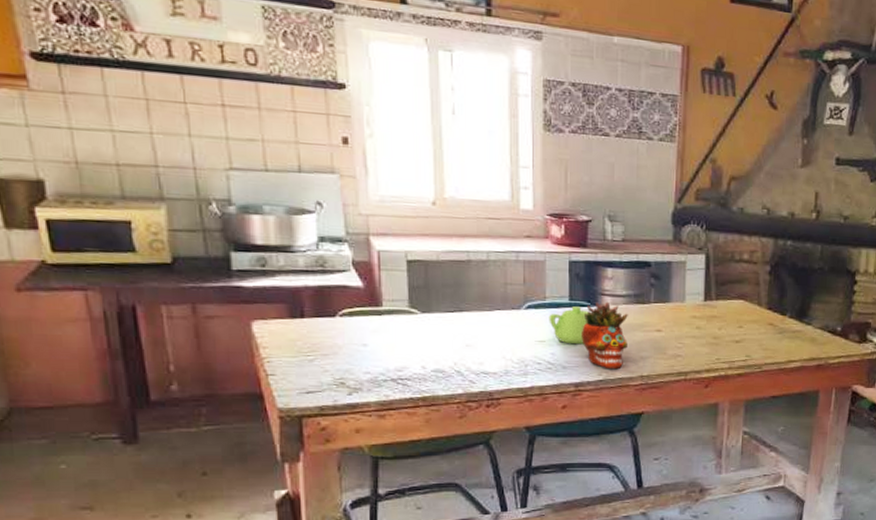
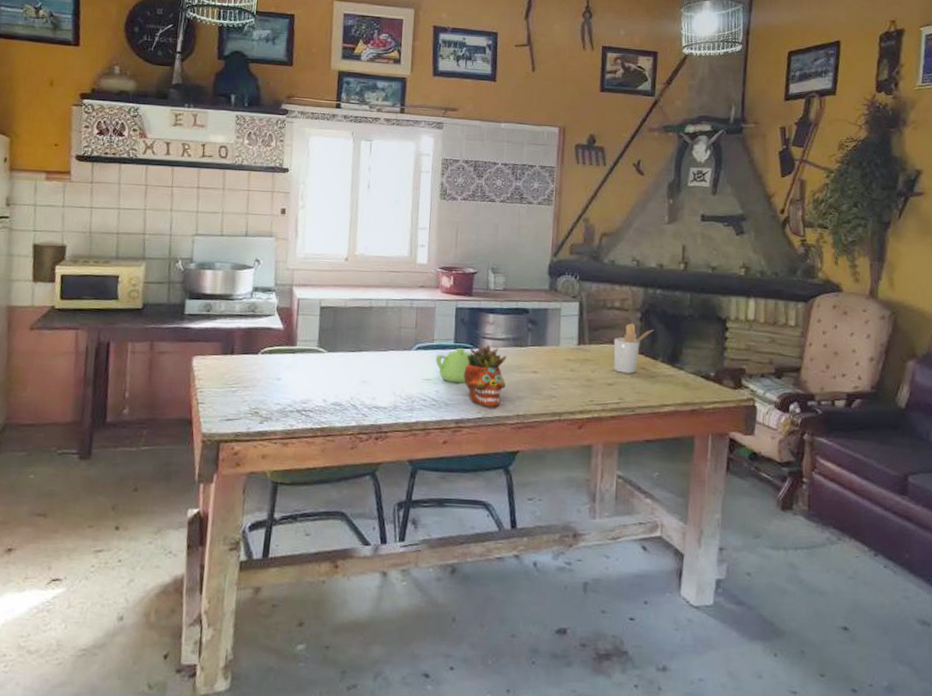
utensil holder: none [741,277,783,330] -> present [613,323,654,374]

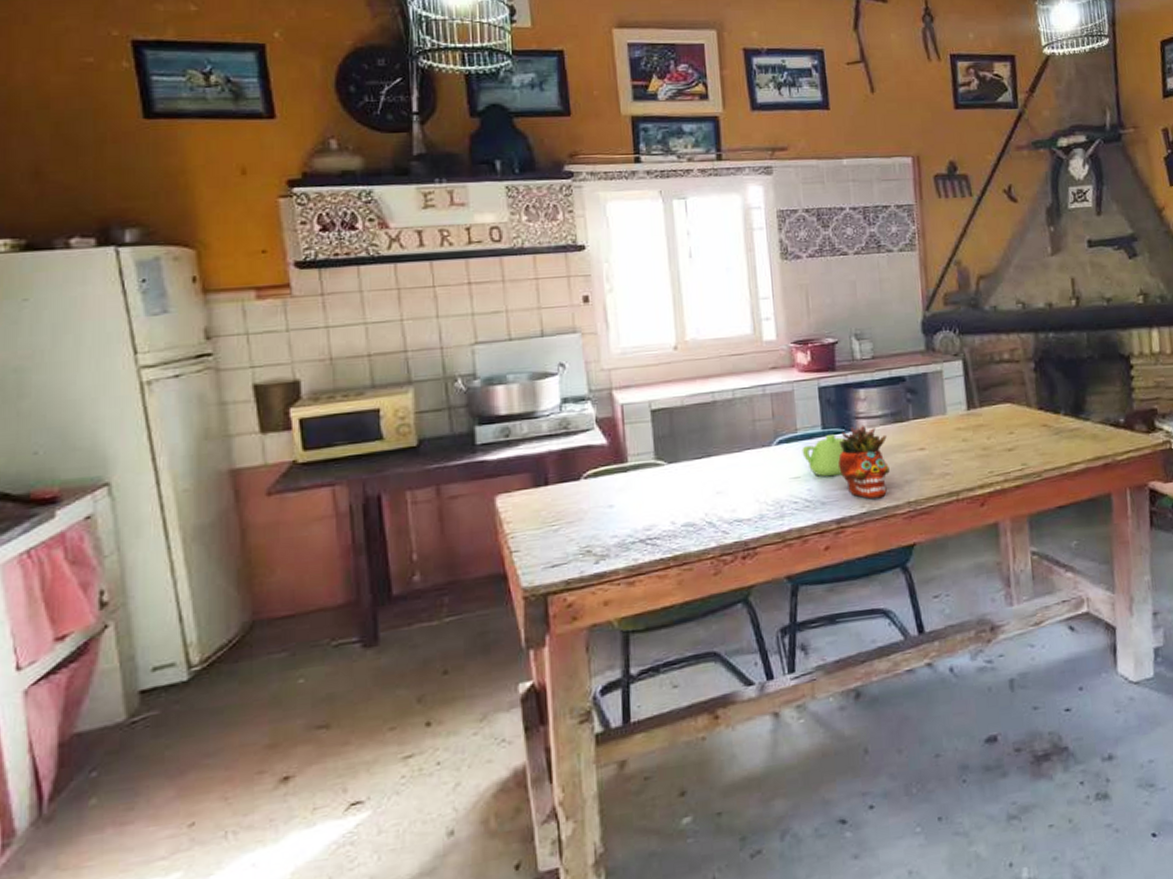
utensil holder: present [613,323,654,374] -> none [1007,375,1051,435]

